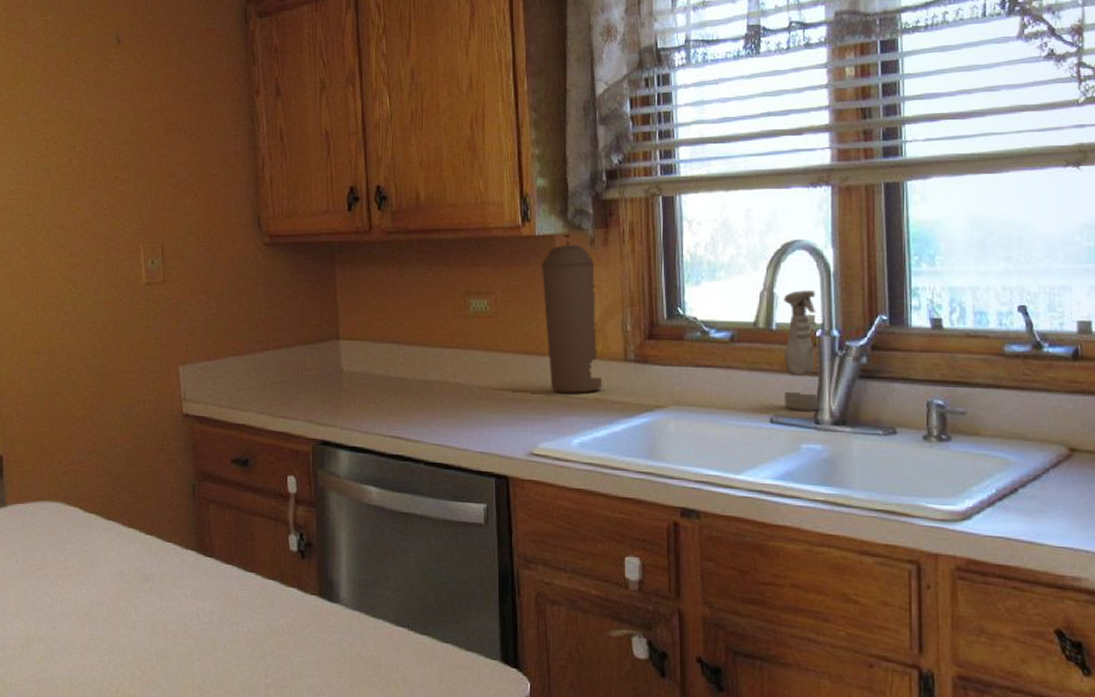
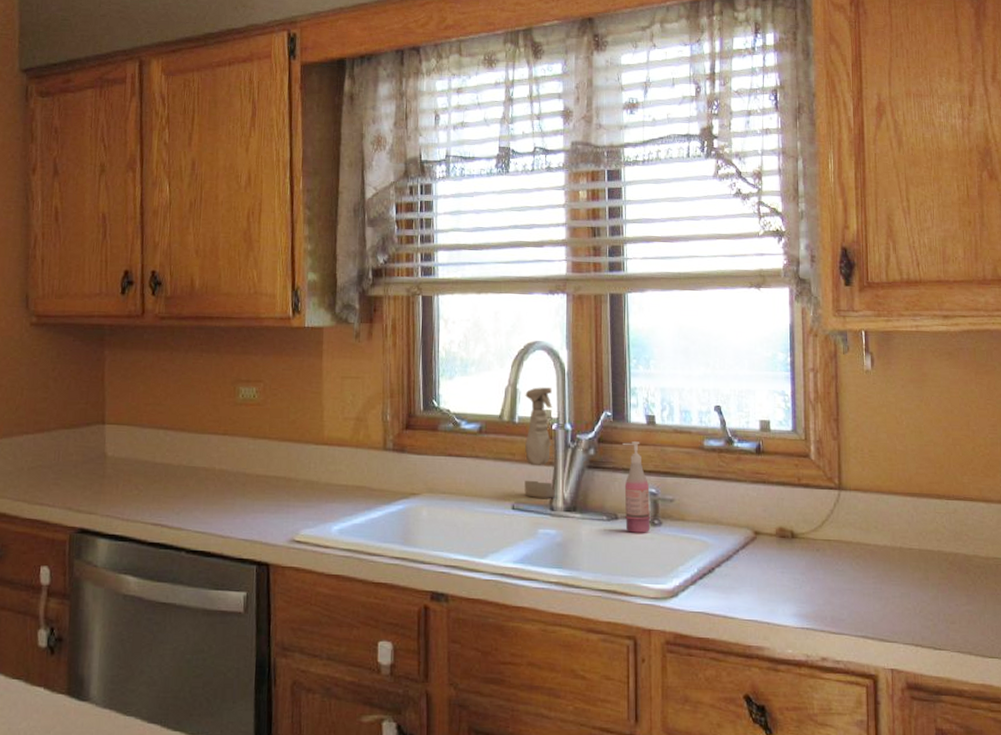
canister: present [541,233,603,393] -> none [309,326,363,481]
soap dispenser: none [901,348,937,449] -> present [622,441,651,533]

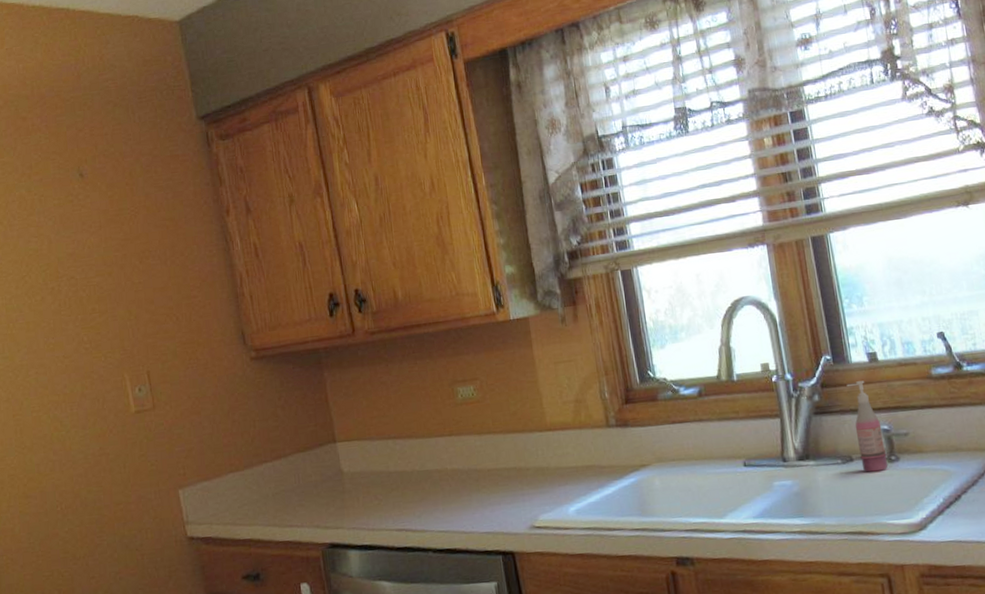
spray bottle: present [524,387,555,499] -> none [739,341,785,452]

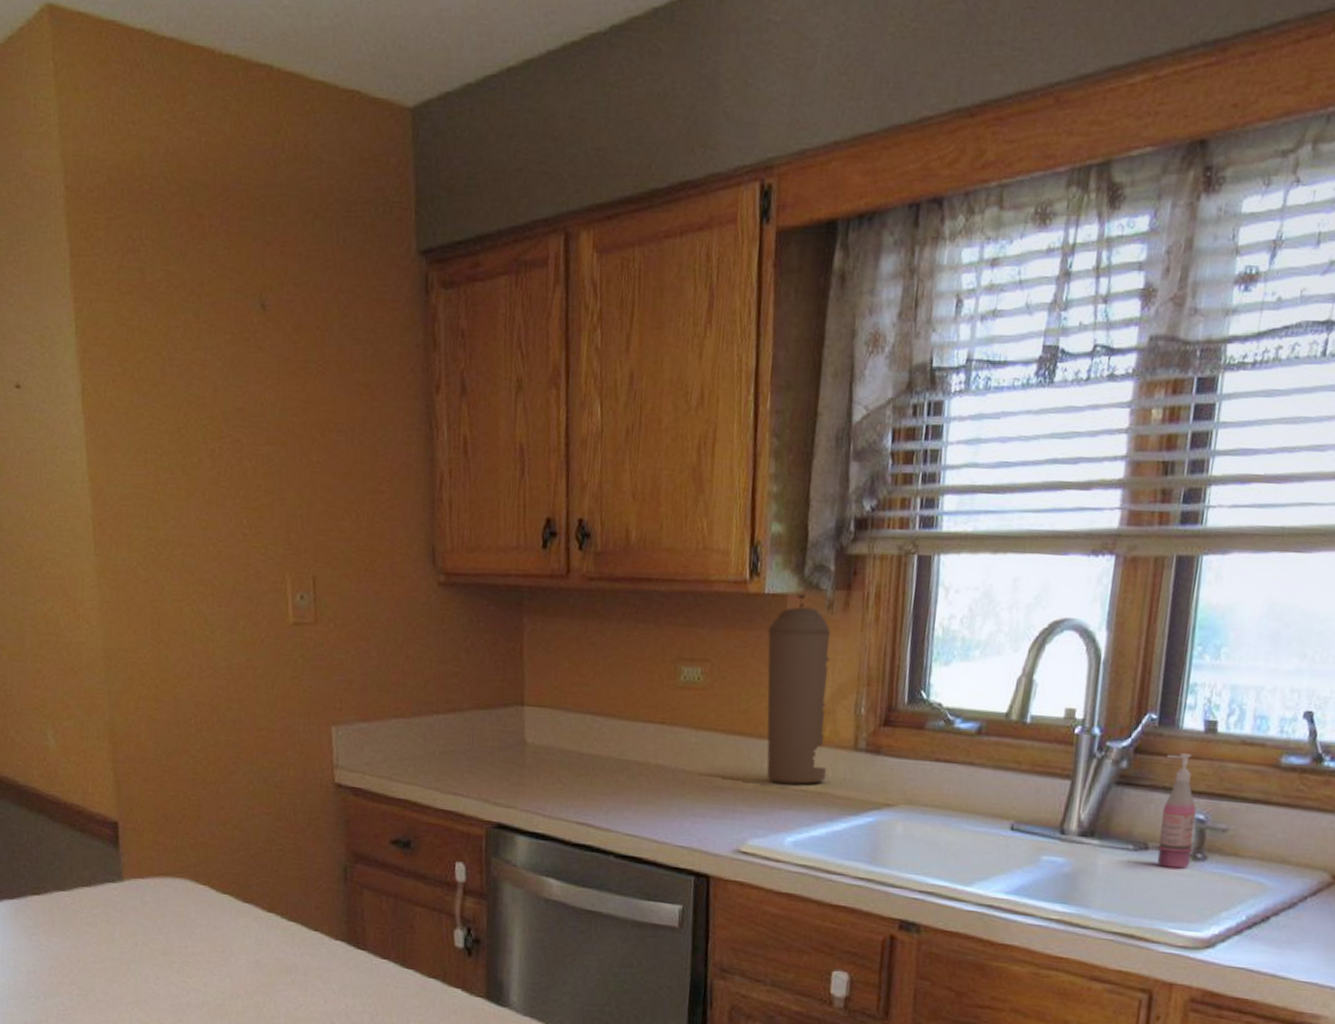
canister: none [519,313,591,465] -> present [766,592,831,785]

